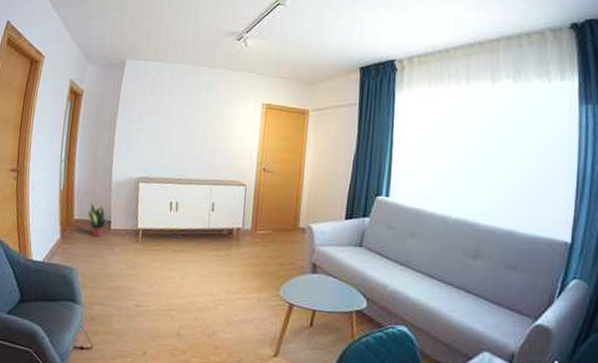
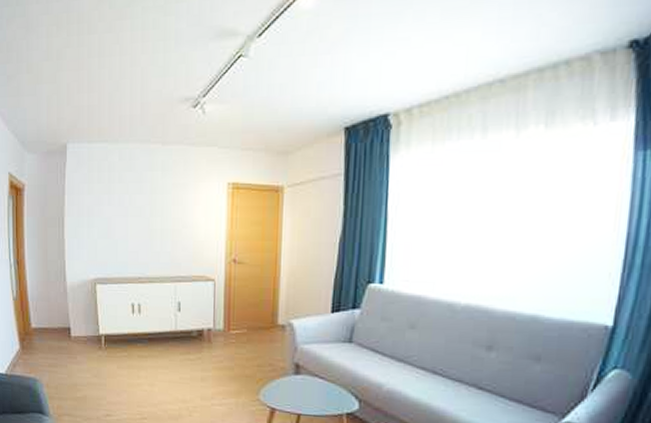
potted plant: present [88,203,111,238] -> none [45,310,70,346]

